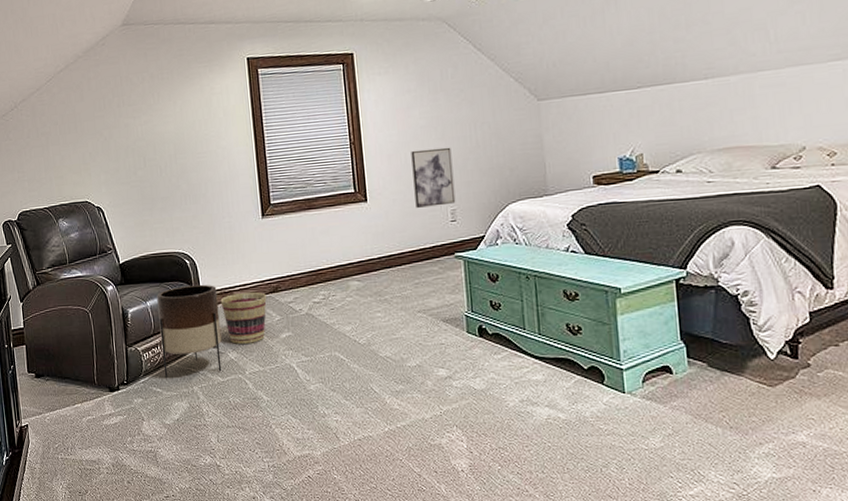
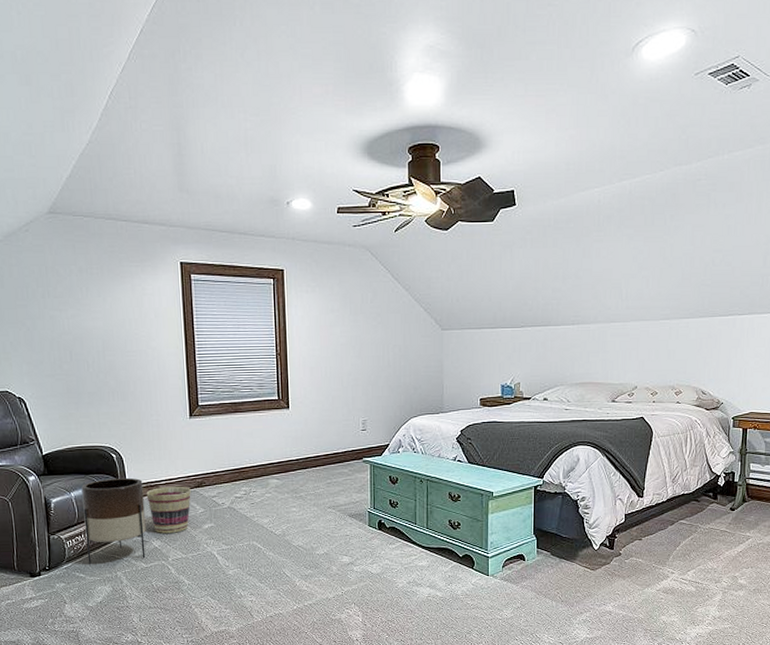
wall art: present [411,147,456,208] -> none [331,364,367,417]

